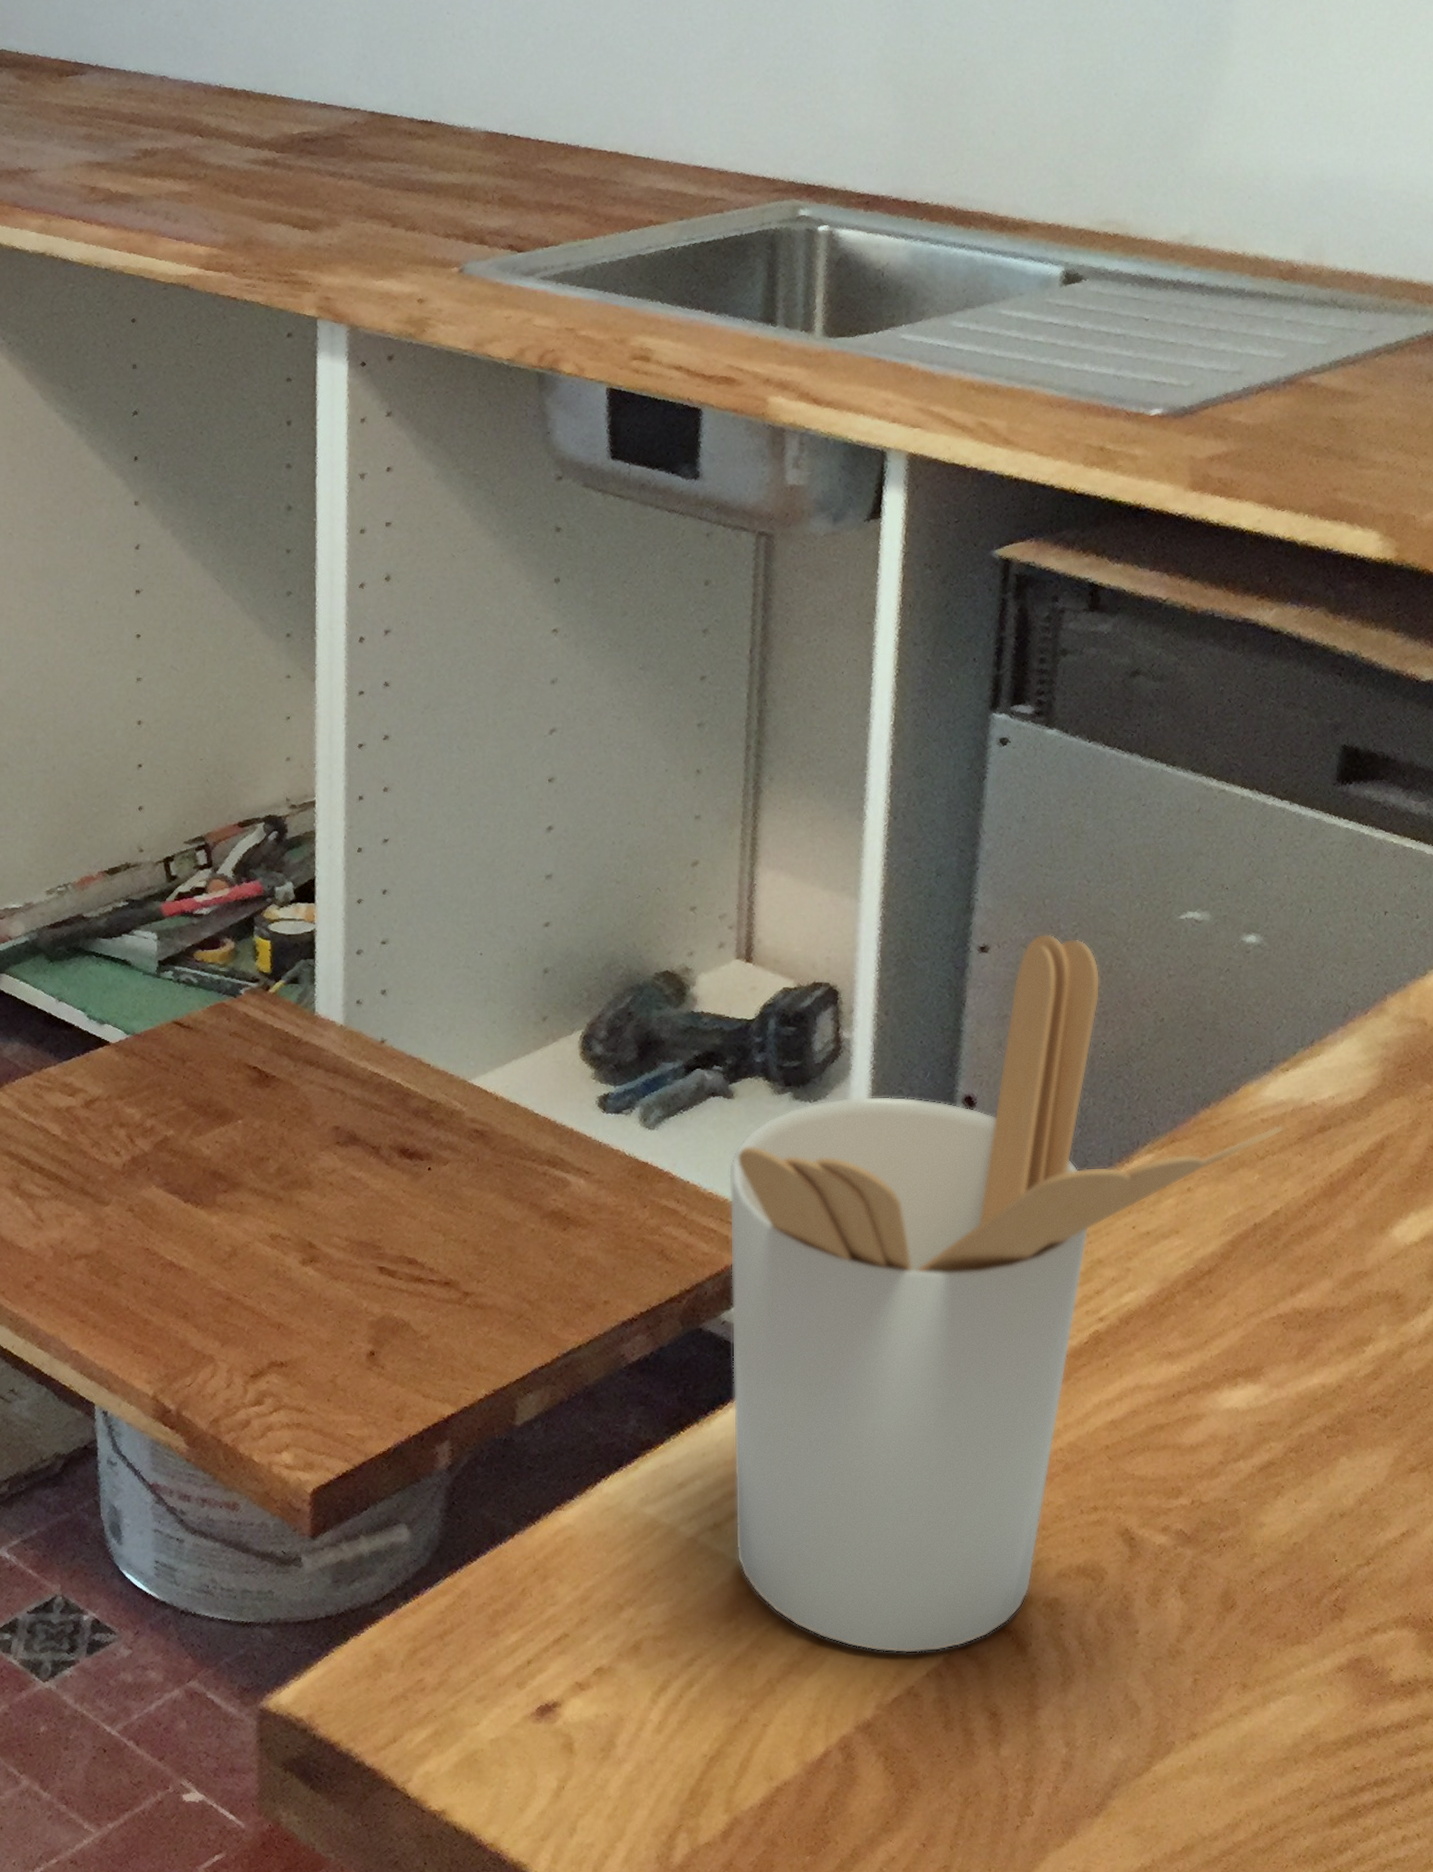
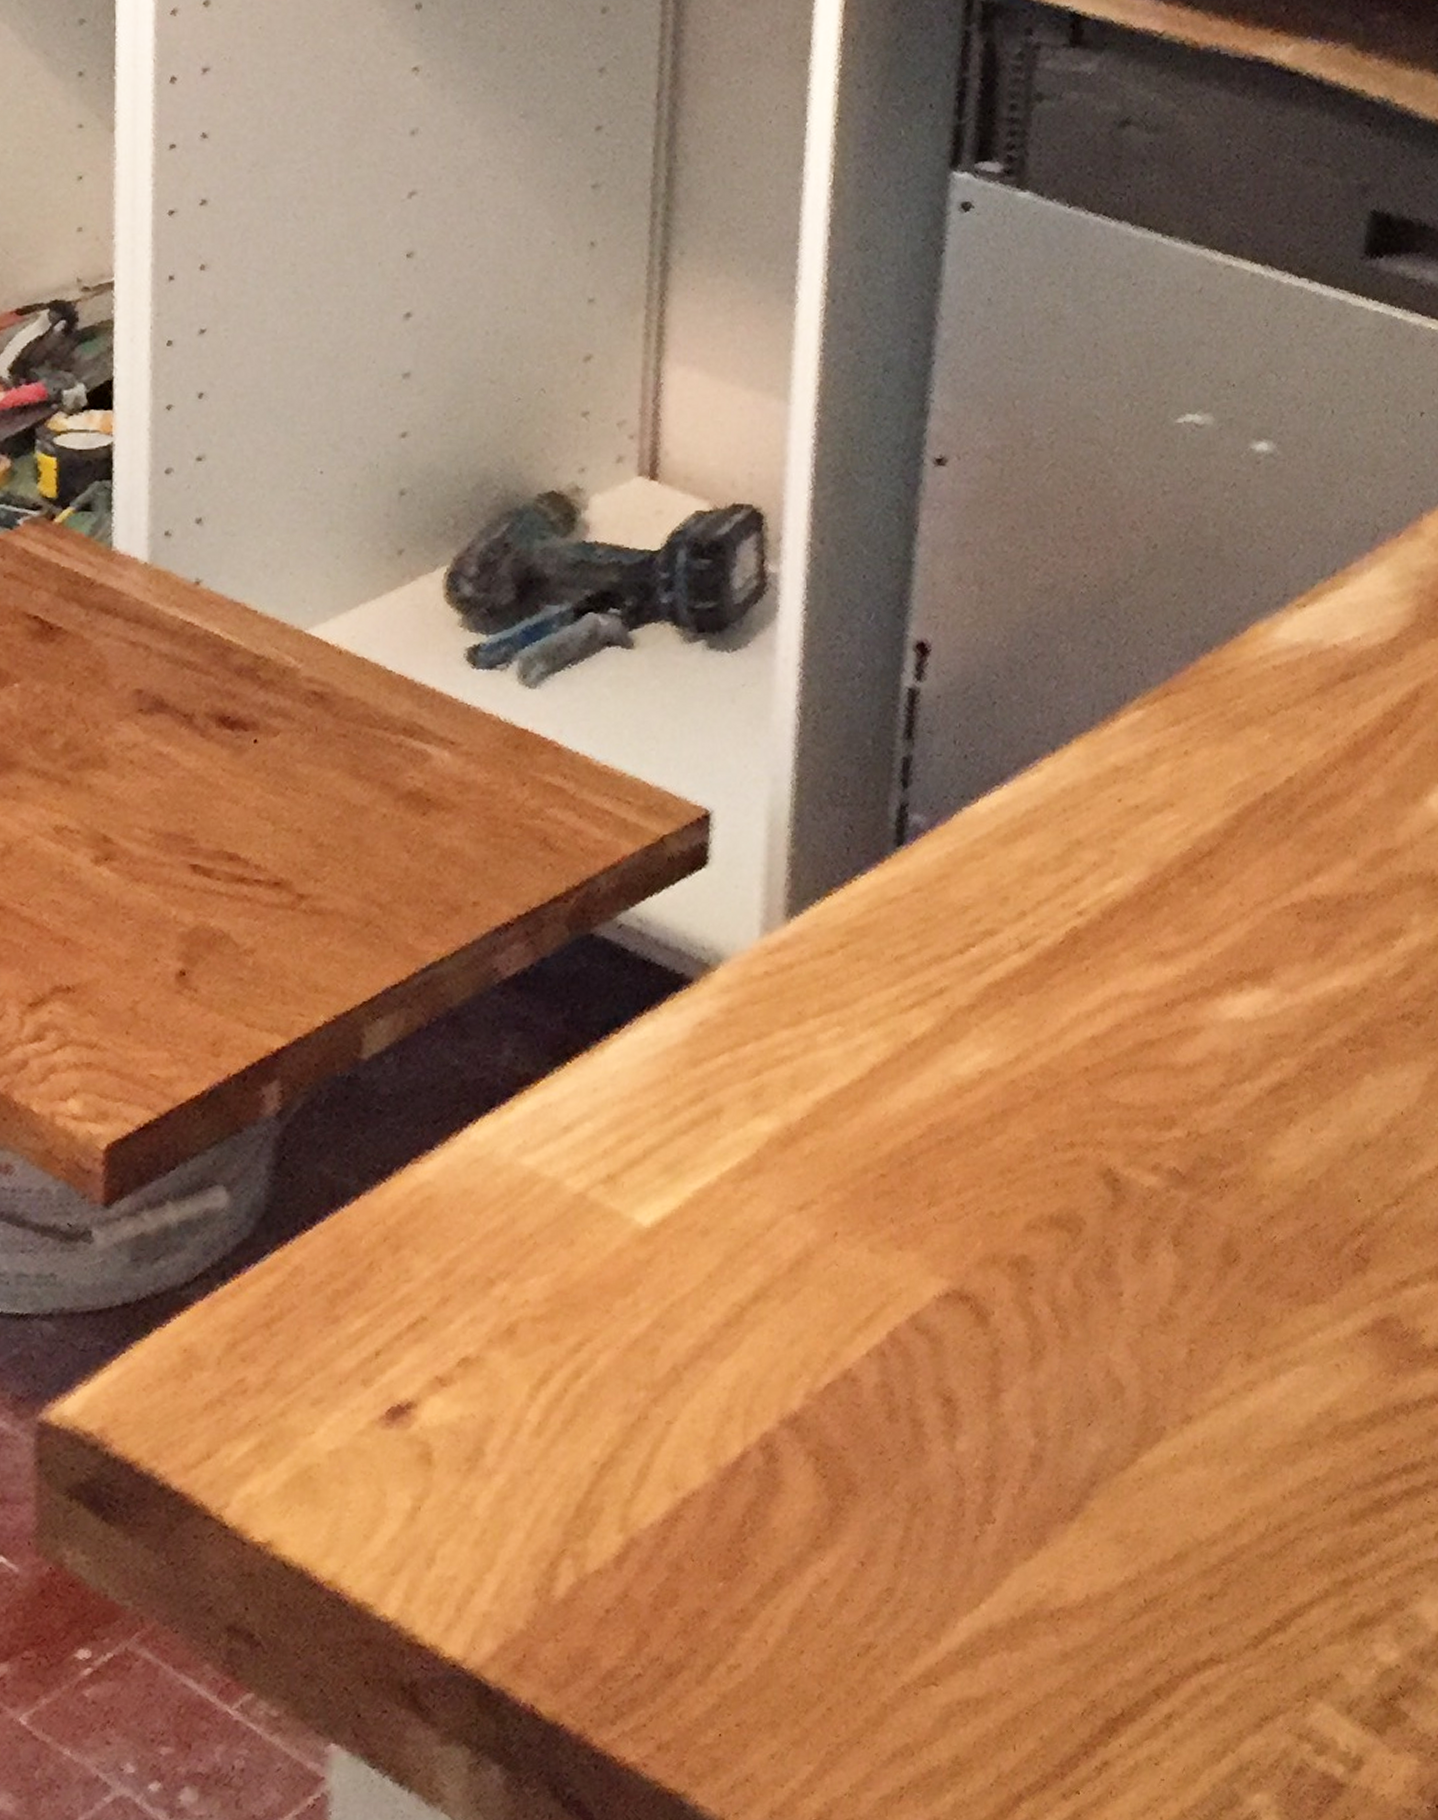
utensil holder: present [729,933,1284,1654] -> none [628,441,1300,1330]

